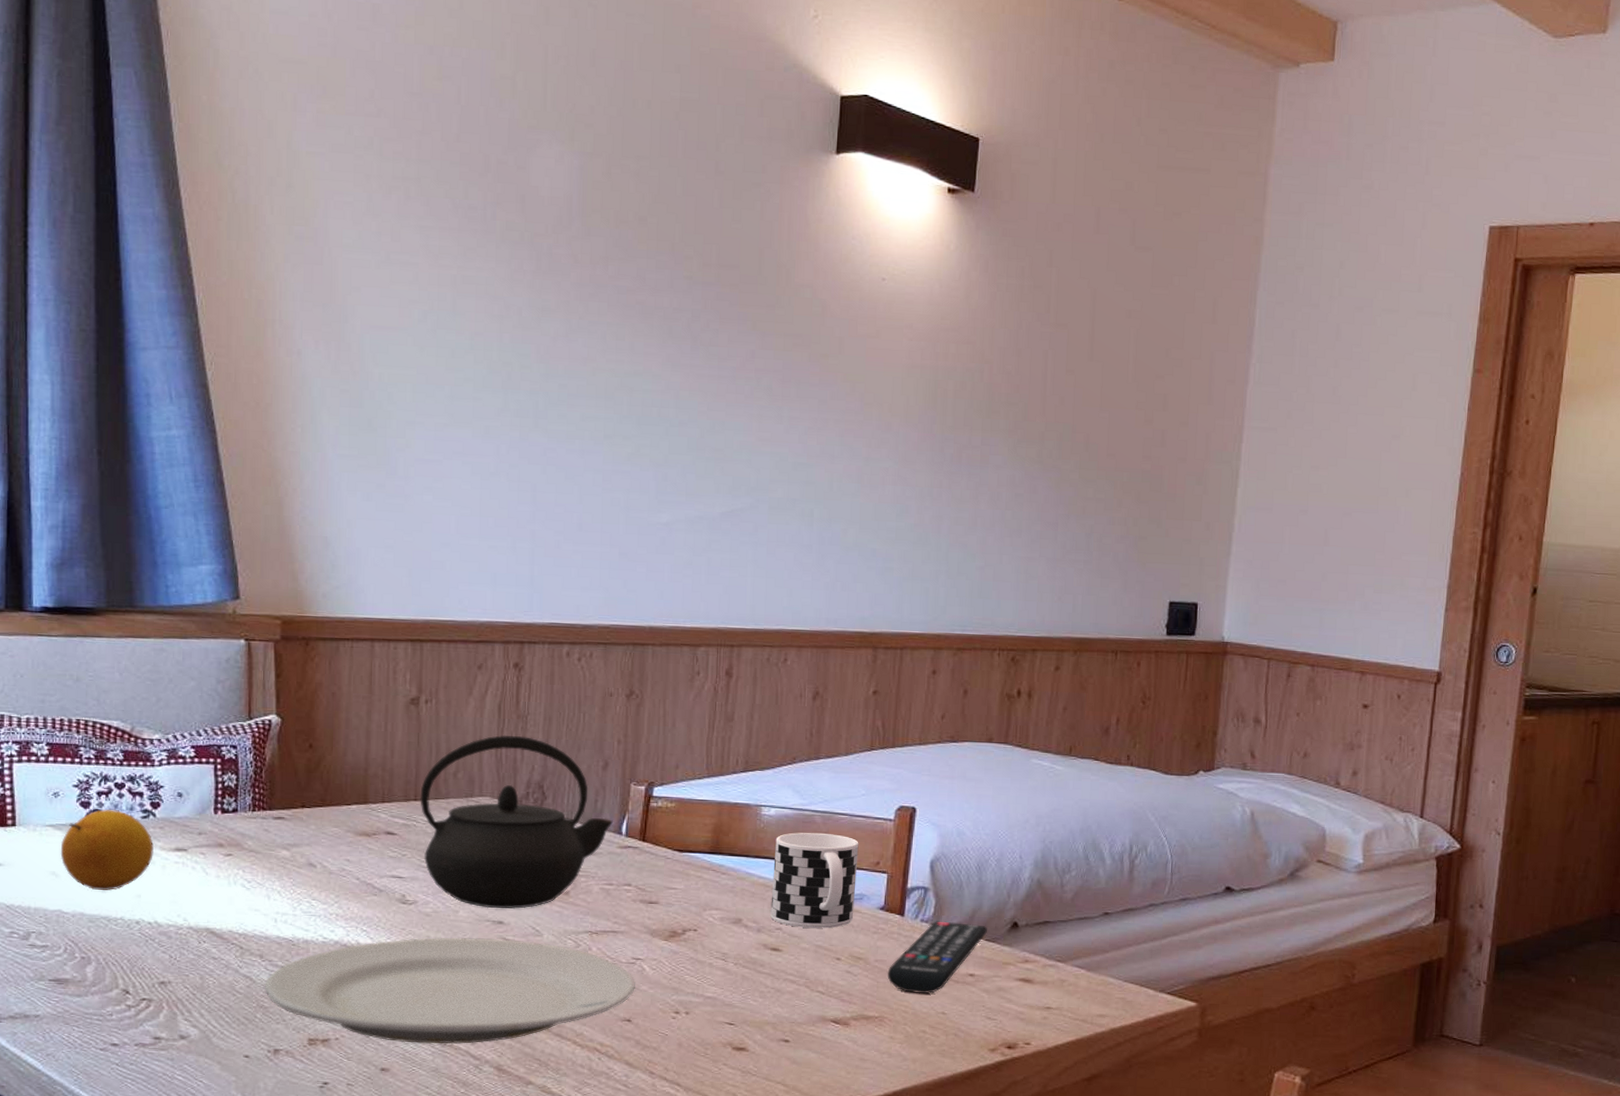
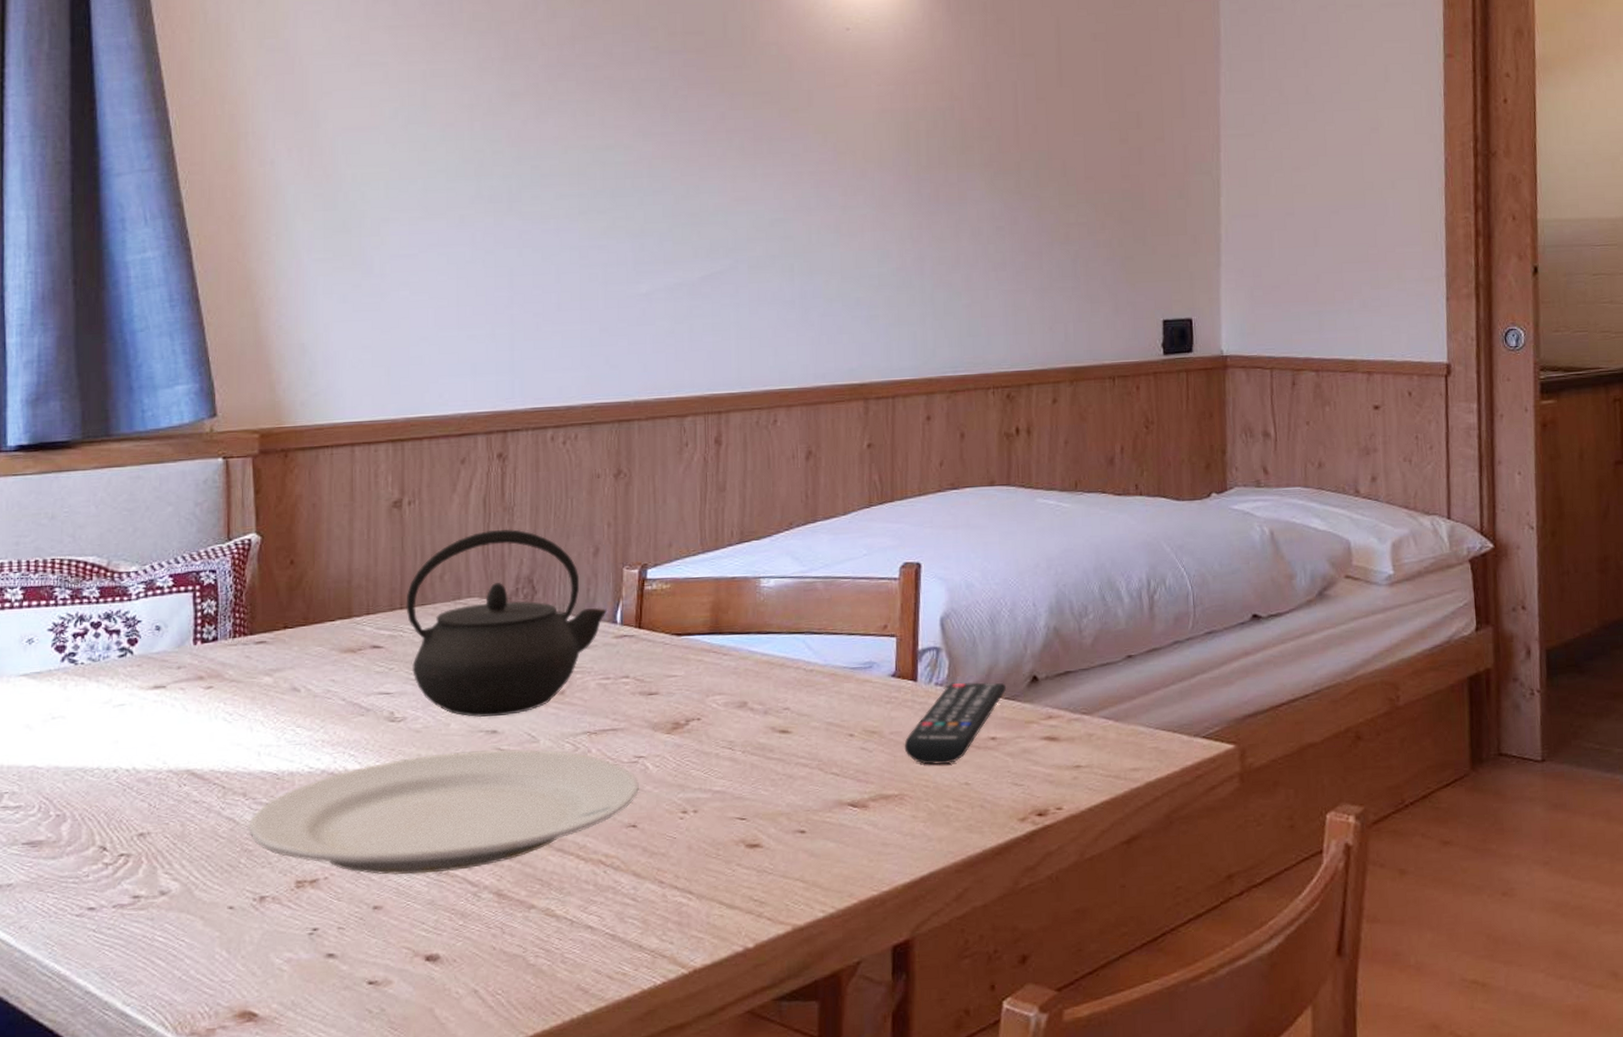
fruit: present [60,809,155,890] -> none [34,650,132,740]
cup: present [770,832,859,928] -> none [776,600,865,705]

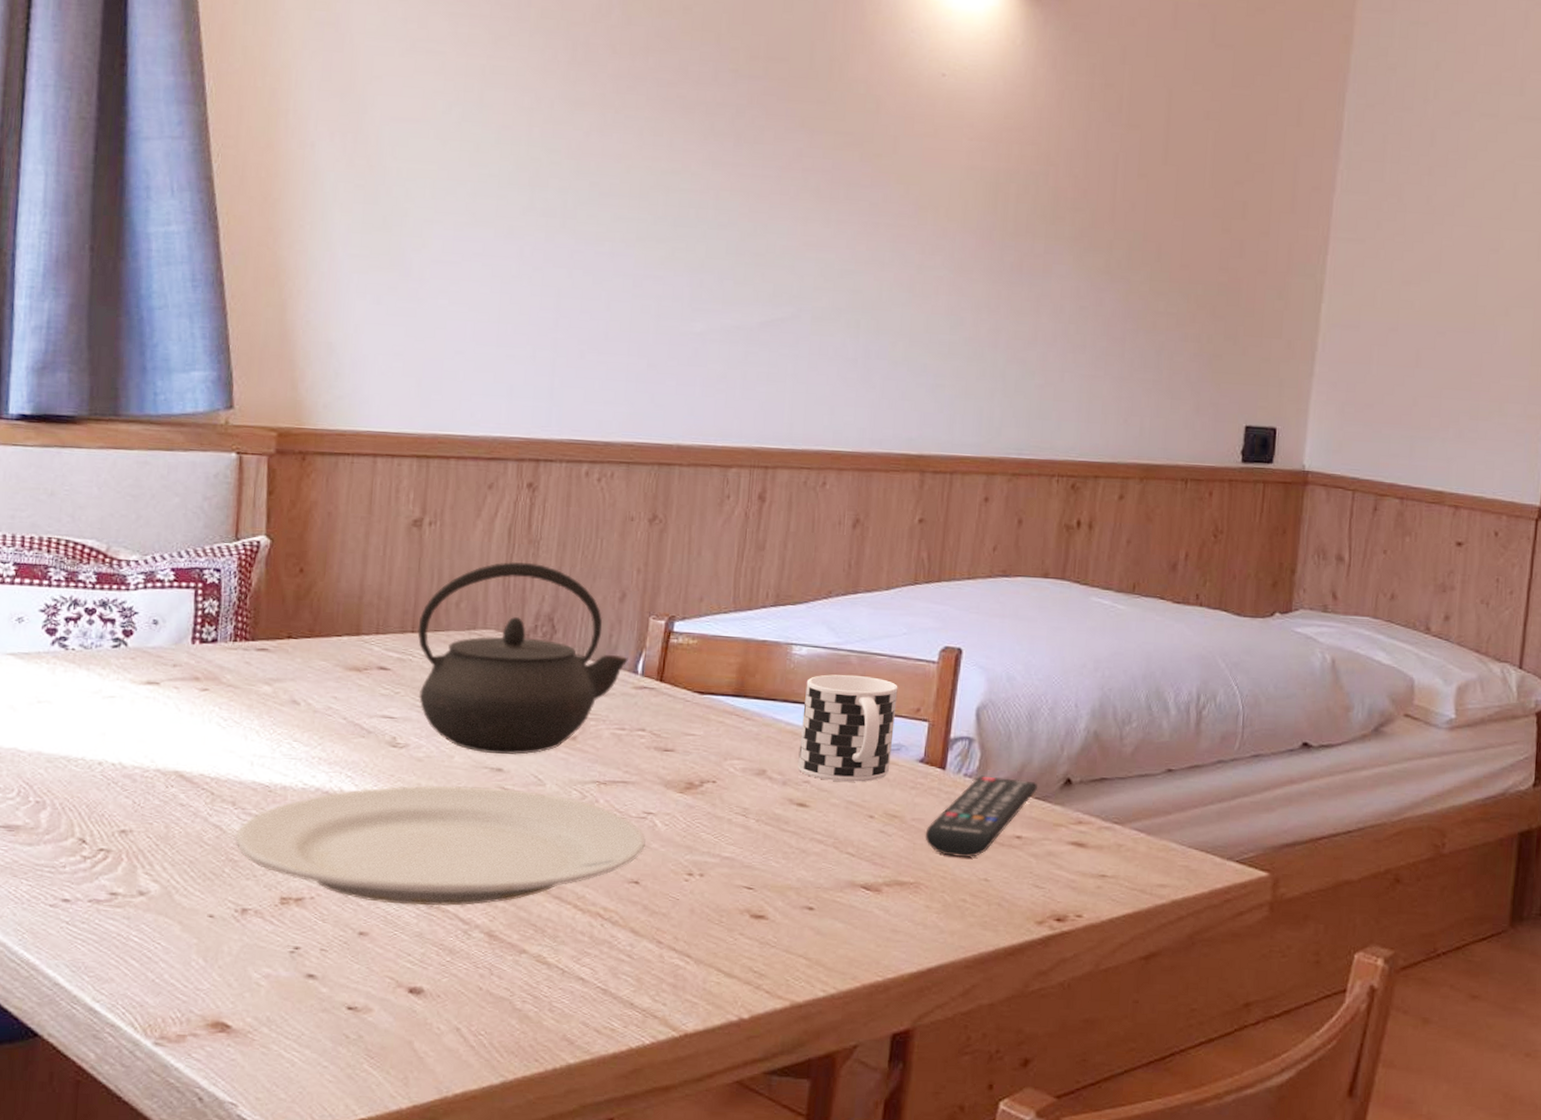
cup: none [776,600,865,705] -> present [798,674,898,782]

